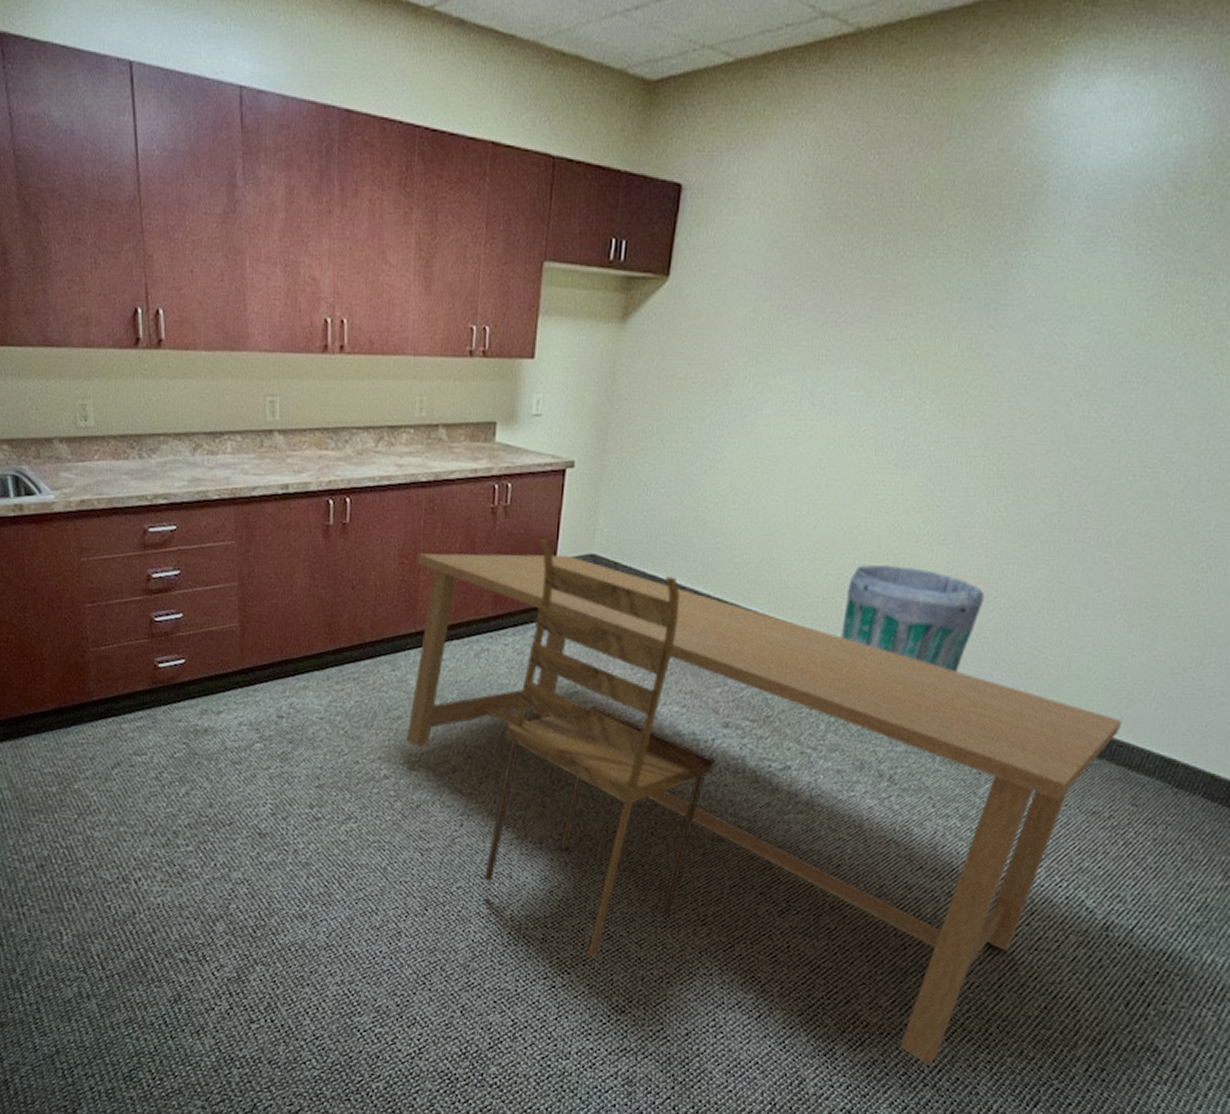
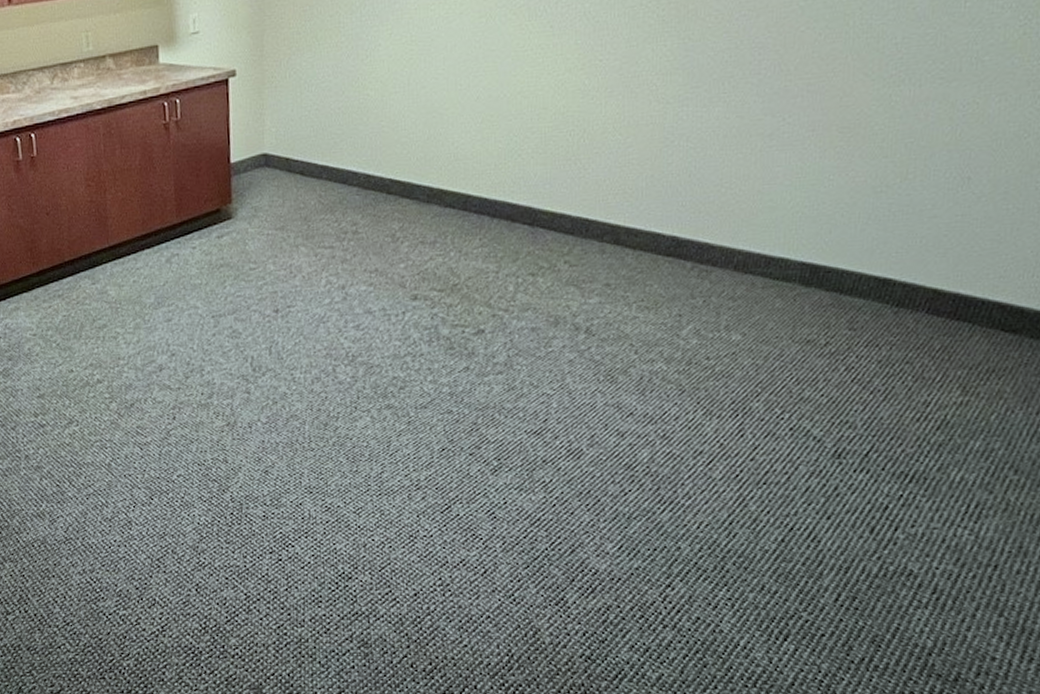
kitchen table: present [406,539,1123,1066] -> none [101,146,827,607]
trash can: present [841,564,985,673] -> none [518,123,661,220]

